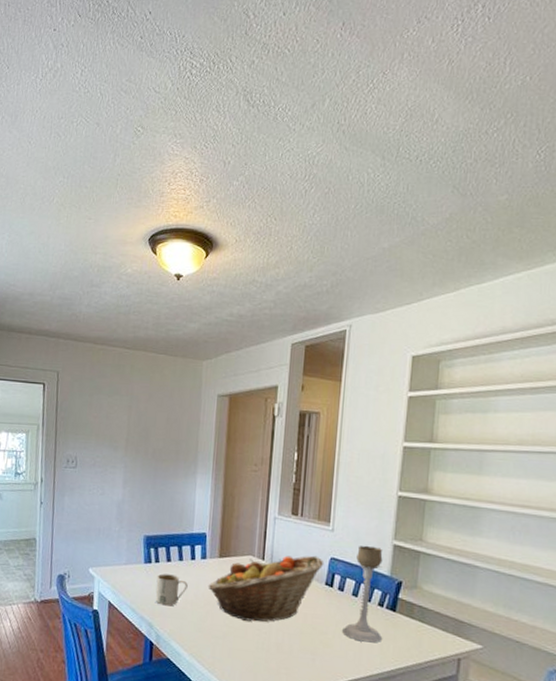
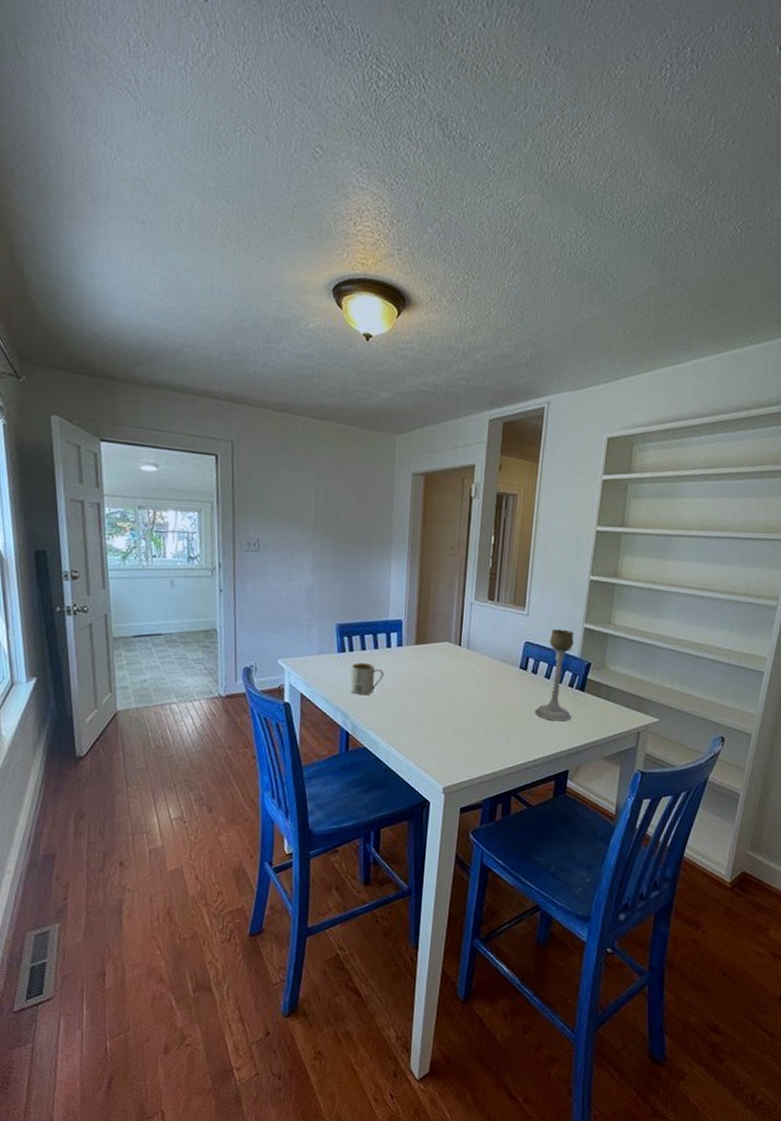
fruit basket: present [208,555,325,622] -> none [404,640,519,707]

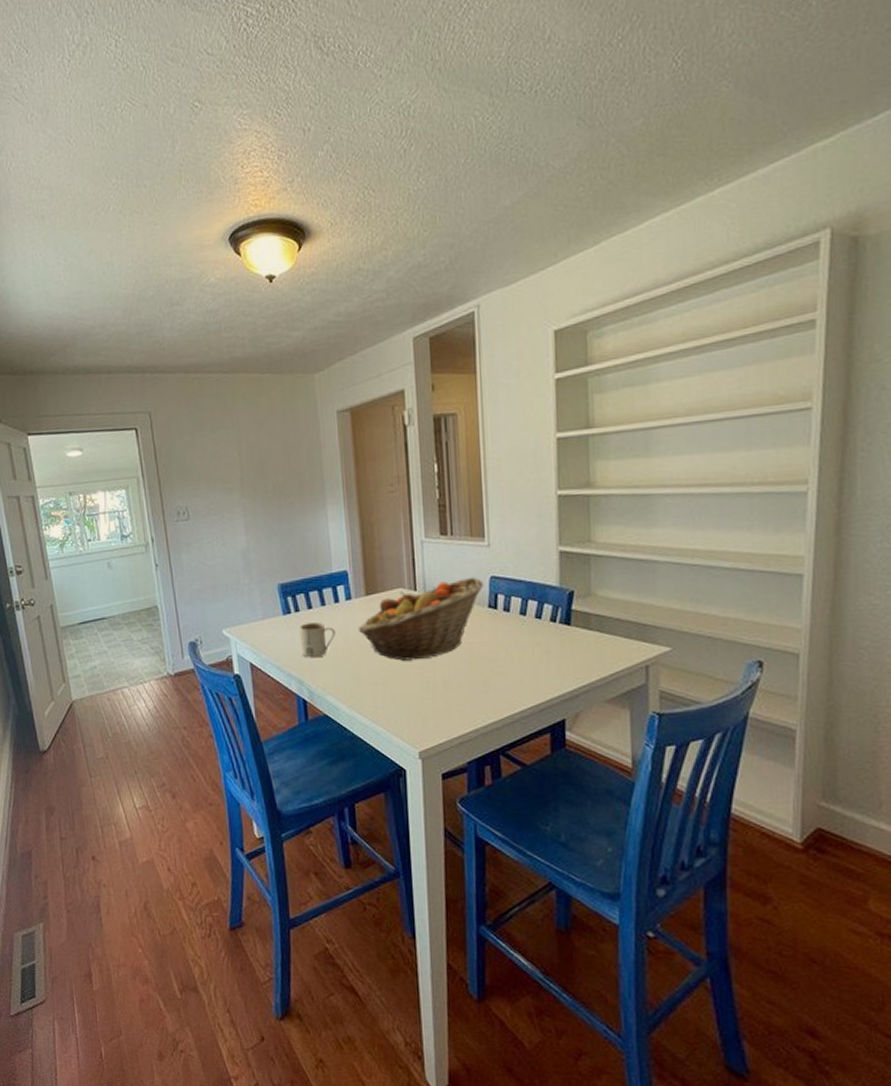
fruit basket: none [404,640,519,707] -> present [357,577,484,661]
candle holder: present [535,629,575,722] -> none [514,556,560,664]

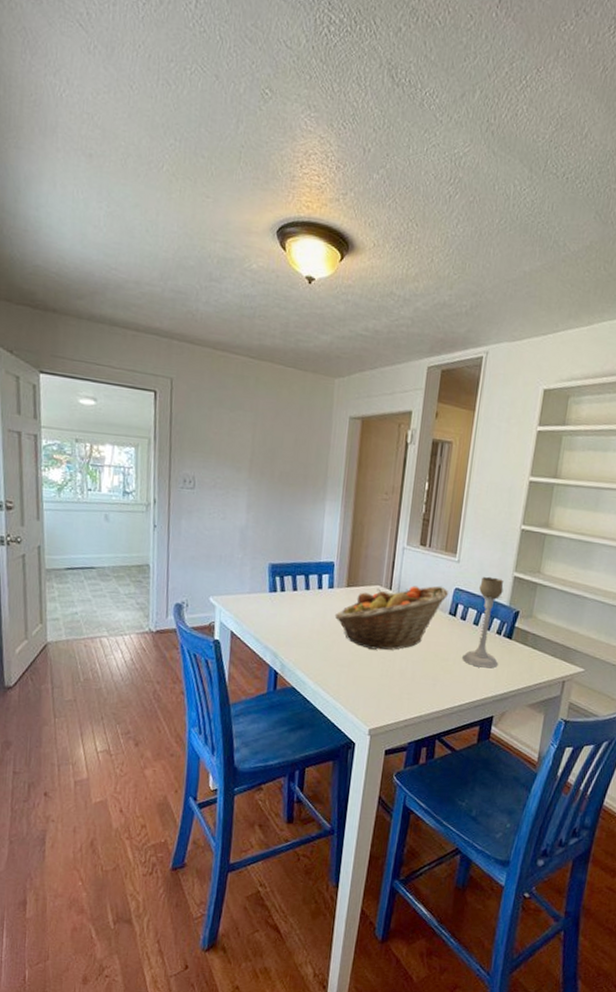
mug: present [299,622,335,658] -> none [280,603,314,635]
candle holder: none [514,556,560,664] -> present [462,576,505,668]

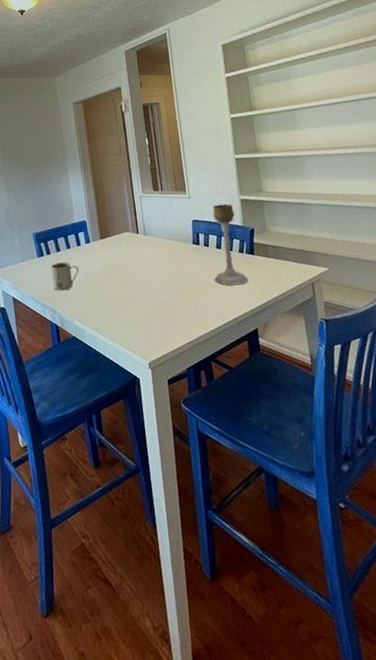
mug: none [280,603,314,635] -> present [51,262,79,291]
fruit basket: present [334,585,449,650] -> none [96,221,189,289]

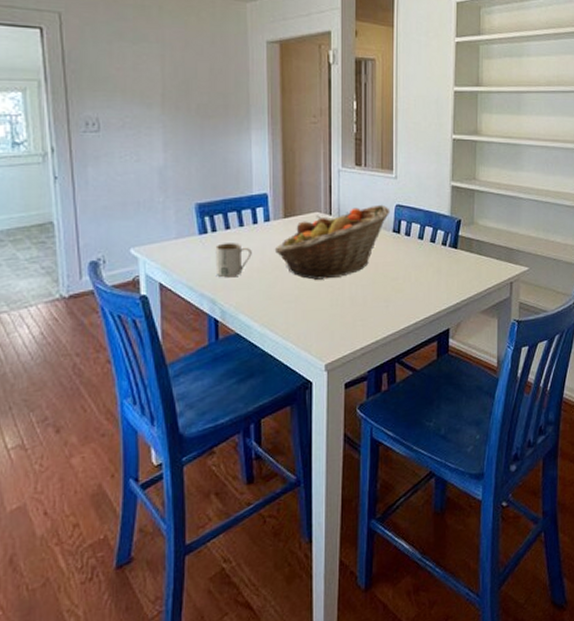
fruit basket: none [96,221,189,289] -> present [274,204,391,280]
candle holder: present [213,203,249,286] -> none [412,189,448,281]

